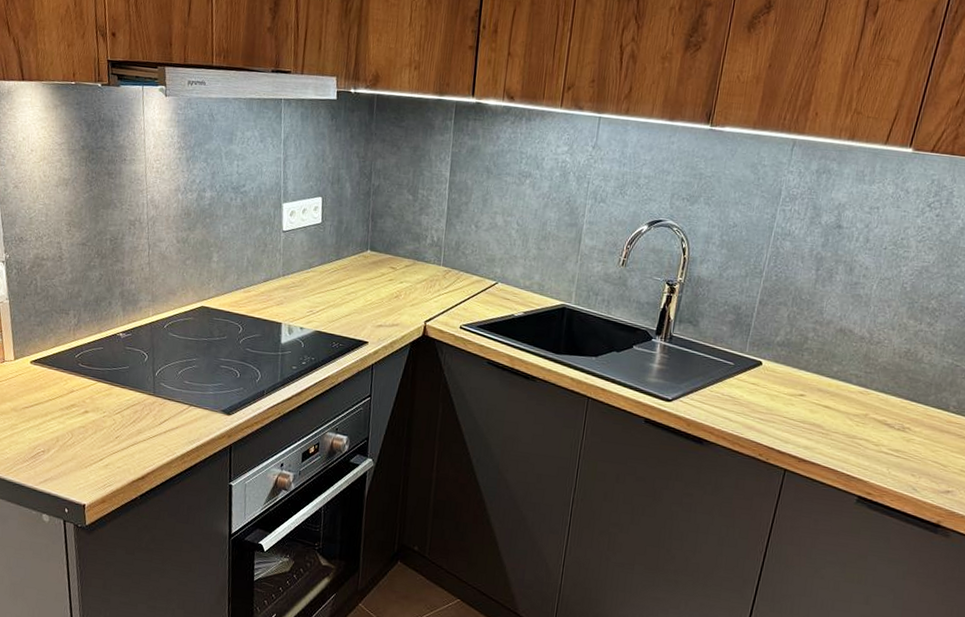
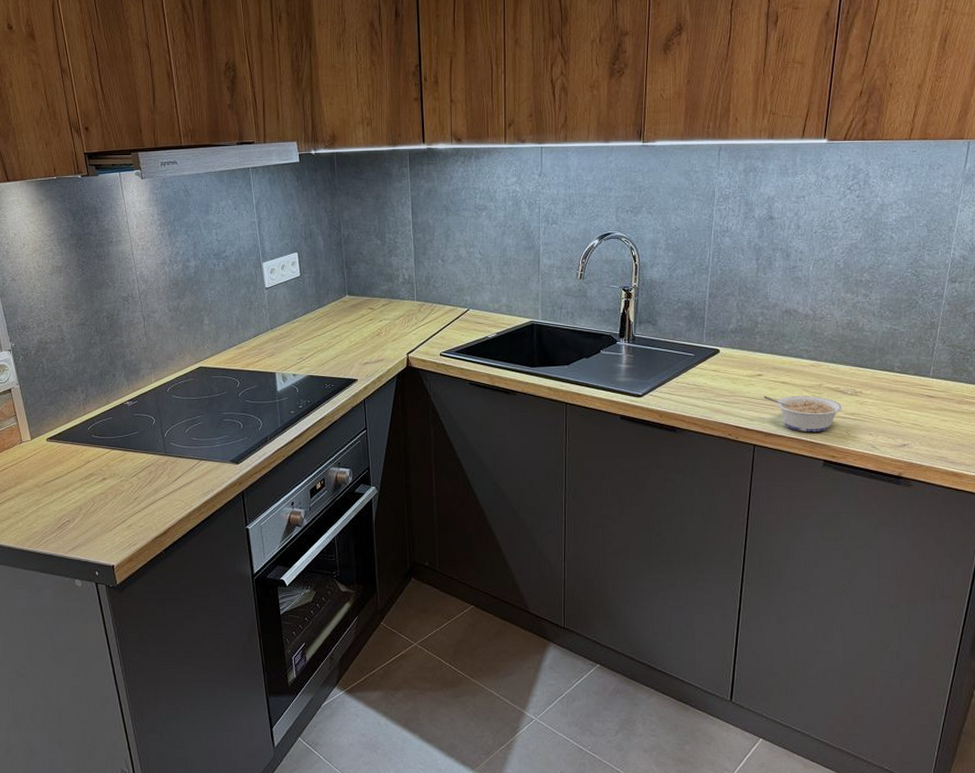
legume: none [802,418,887,465] -> present [763,395,843,433]

